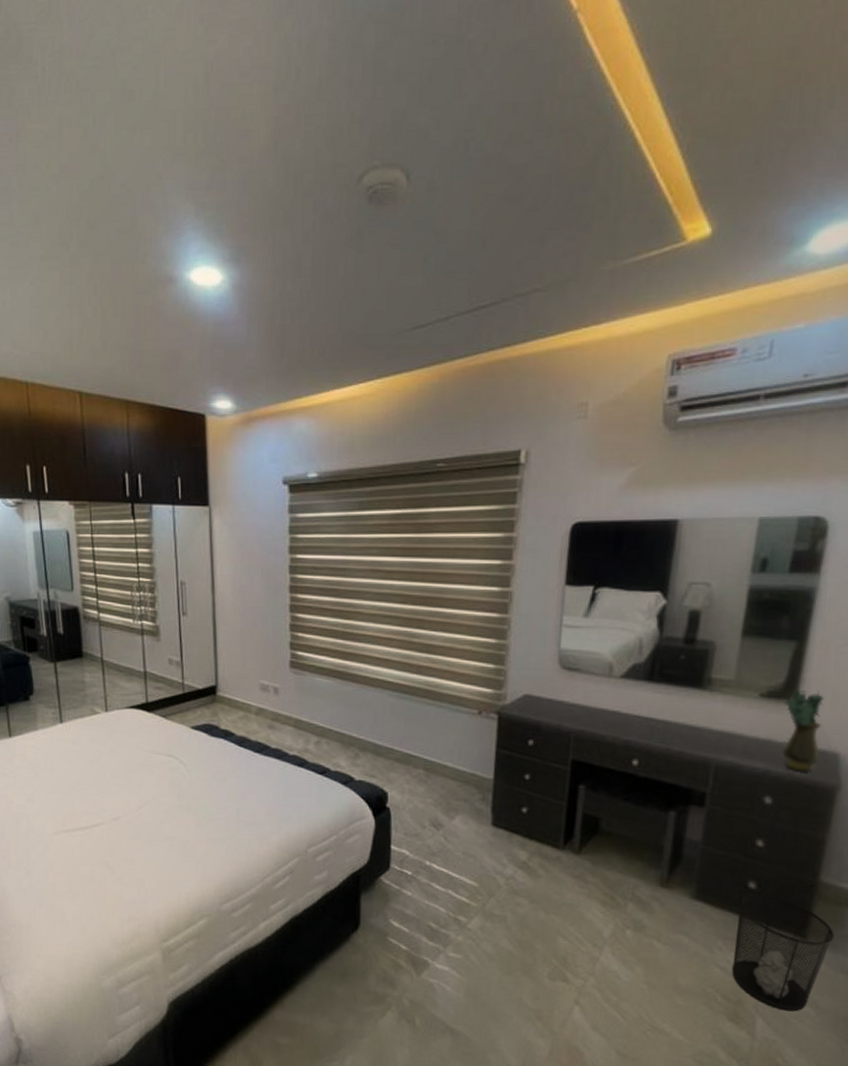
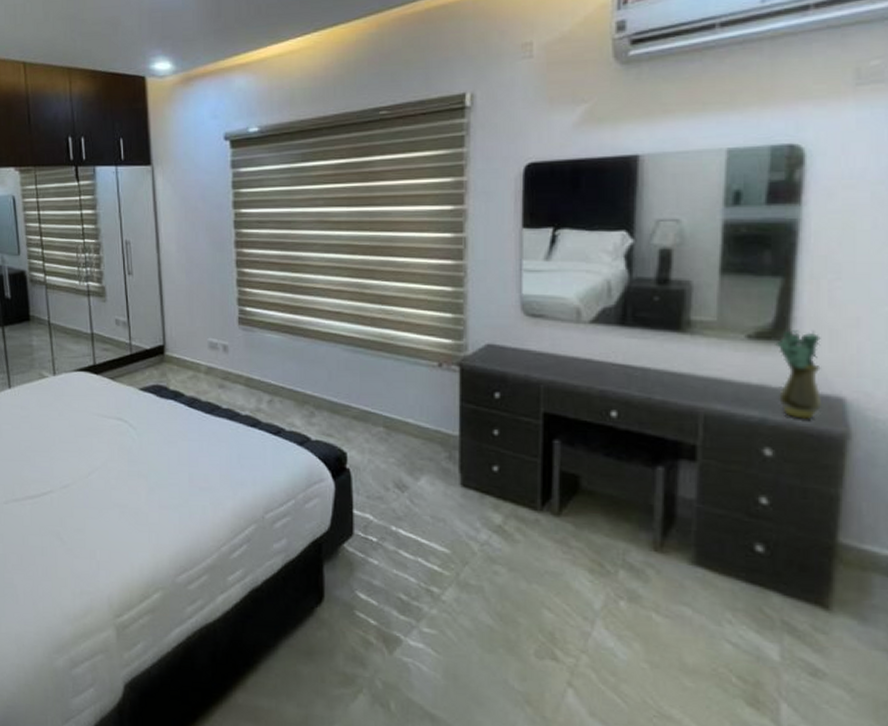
waste bin: present [732,893,835,1012] -> none [746,558,863,695]

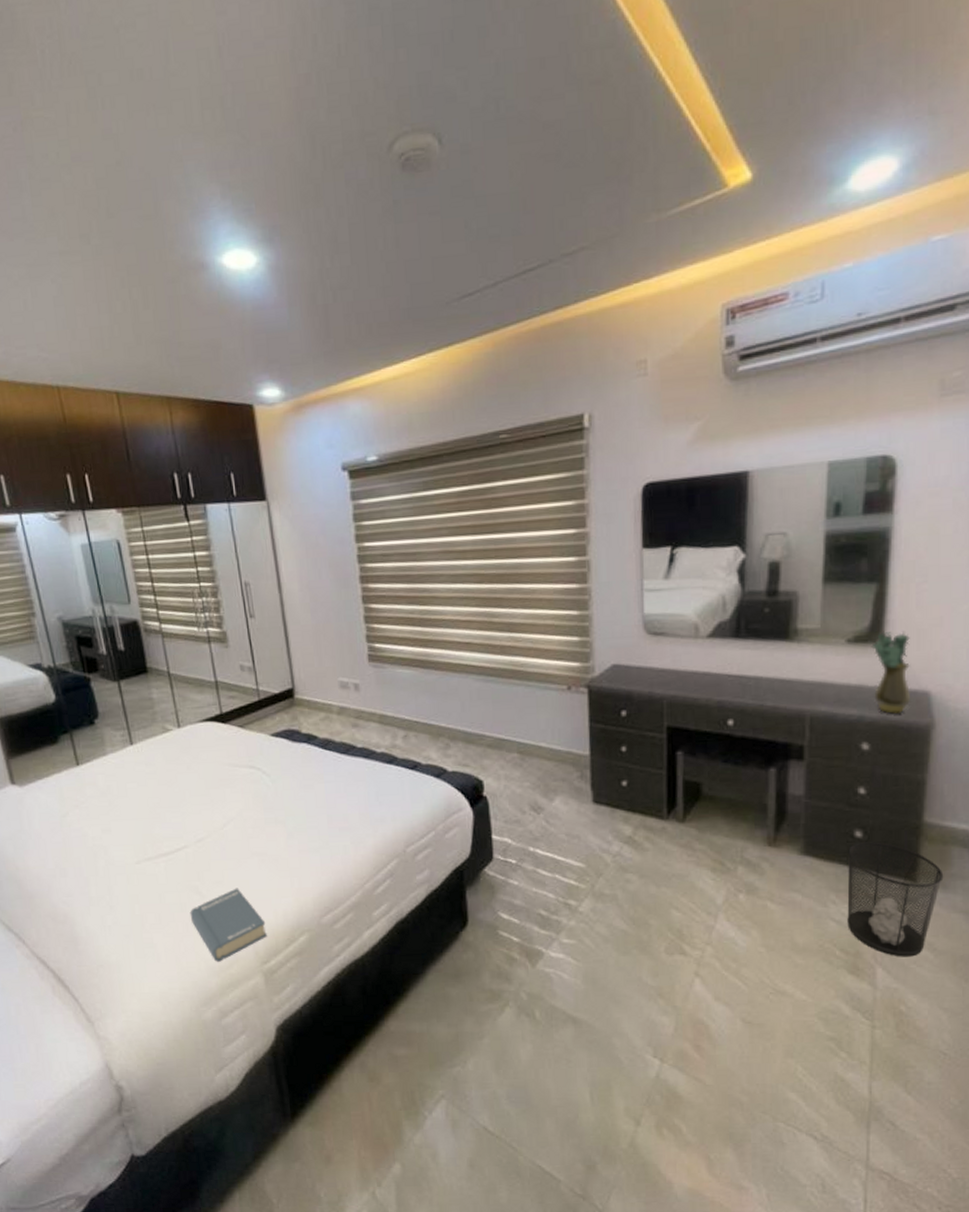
hardback book: none [50,537,122,610] -> present [190,888,267,962]
waste bin: none [746,558,863,695] -> present [847,841,944,957]

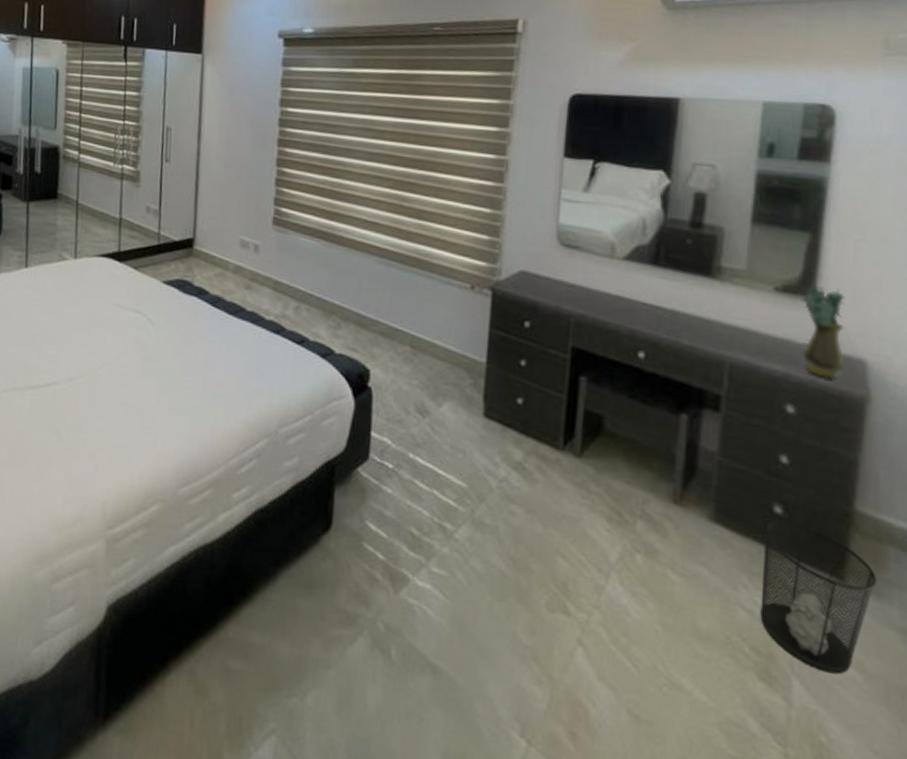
hardback book: present [190,888,267,962] -> none [44,437,120,517]

